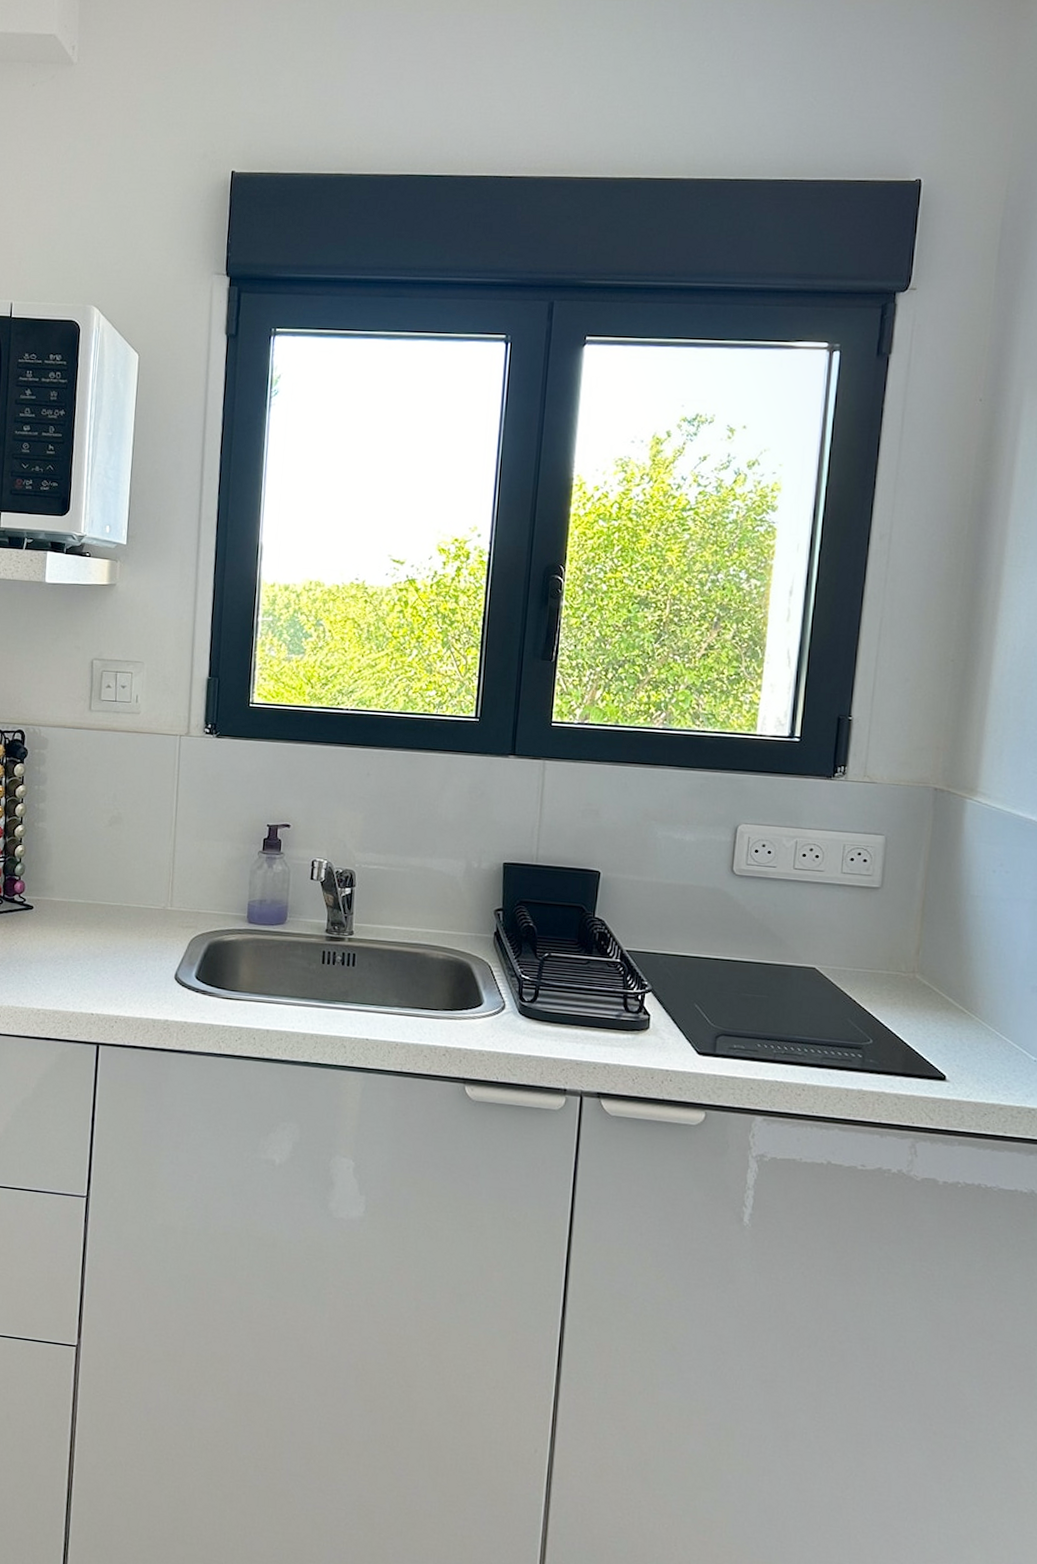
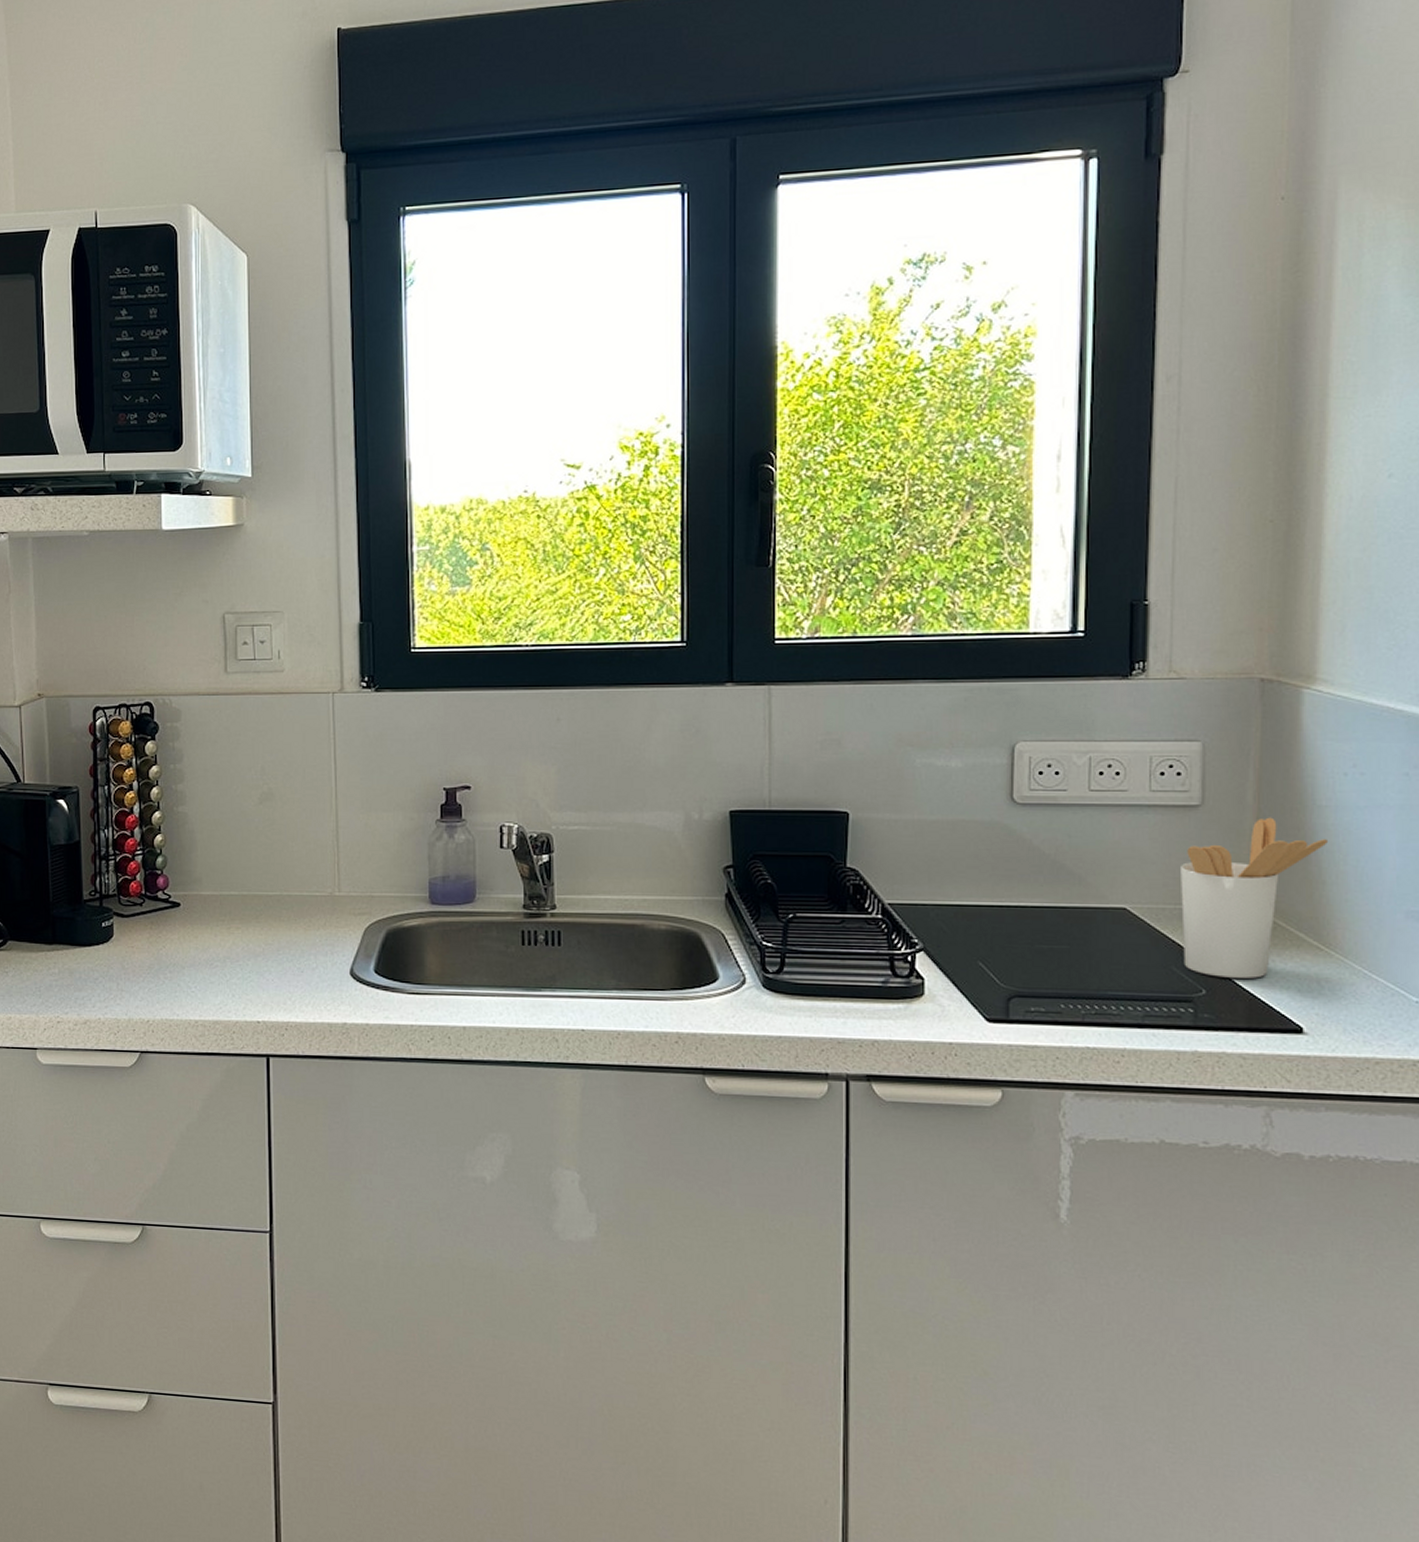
utensil holder: none [857,901,976,1033] -> present [1181,817,1327,978]

